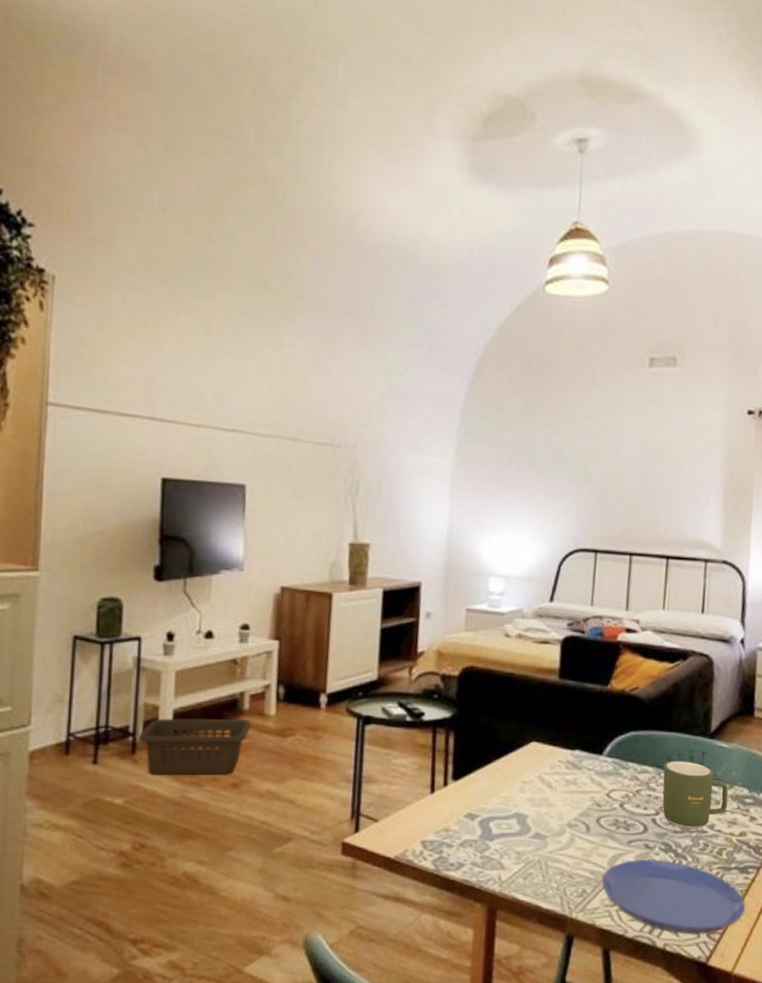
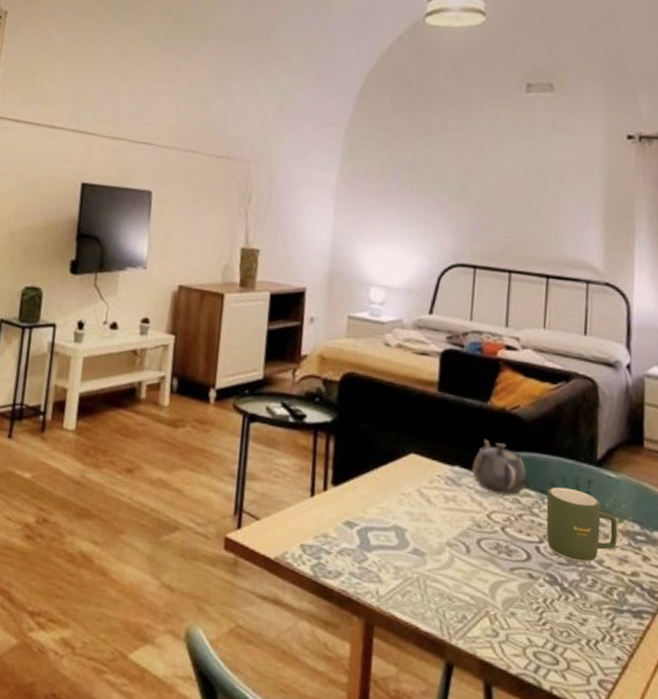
laundry basket: present [138,718,251,776] -> none [48,400,147,460]
teapot: none [591,721,646,774] -> present [471,439,528,495]
plate: present [602,860,746,935] -> none [483,588,641,681]

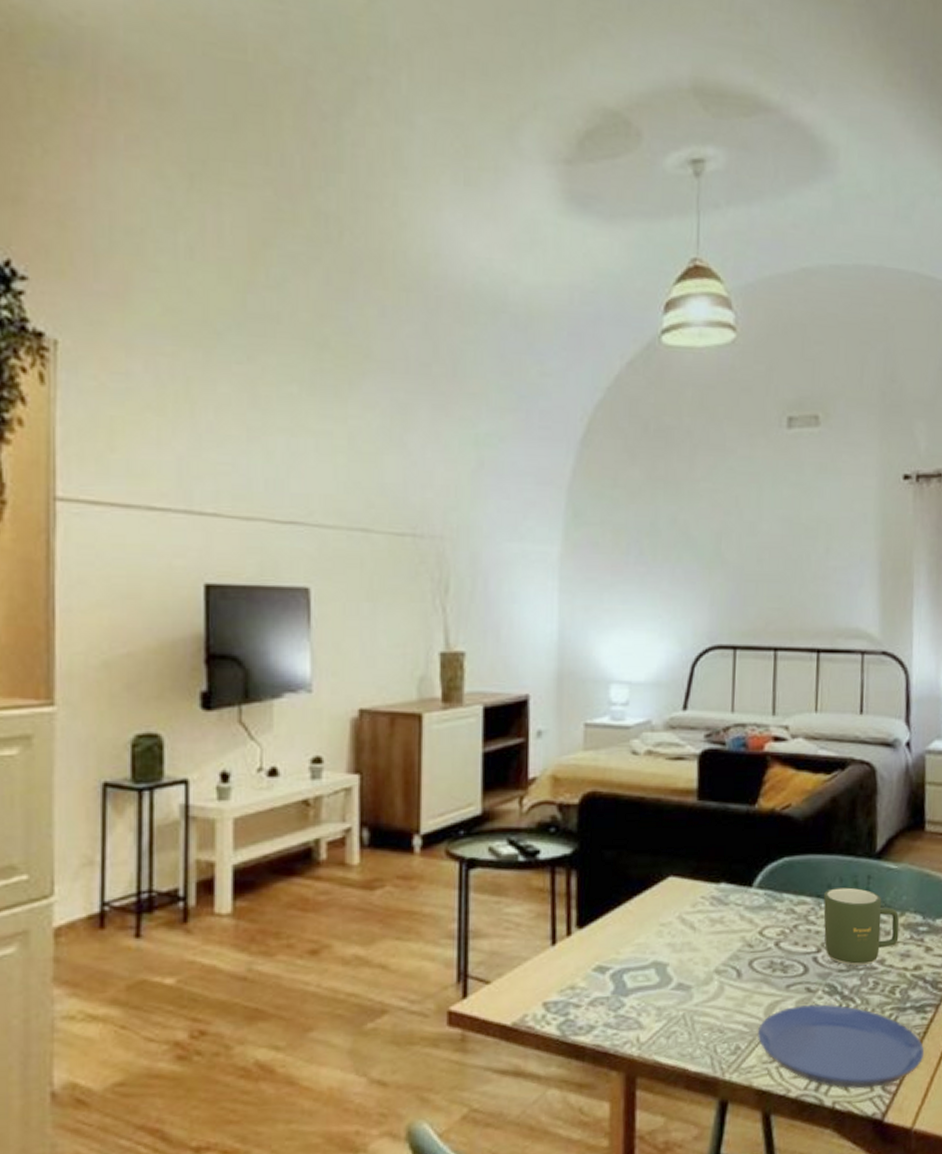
teapot: present [471,439,528,495] -> none [739,847,803,907]
plate: none [483,588,641,681] -> present [758,1004,925,1089]

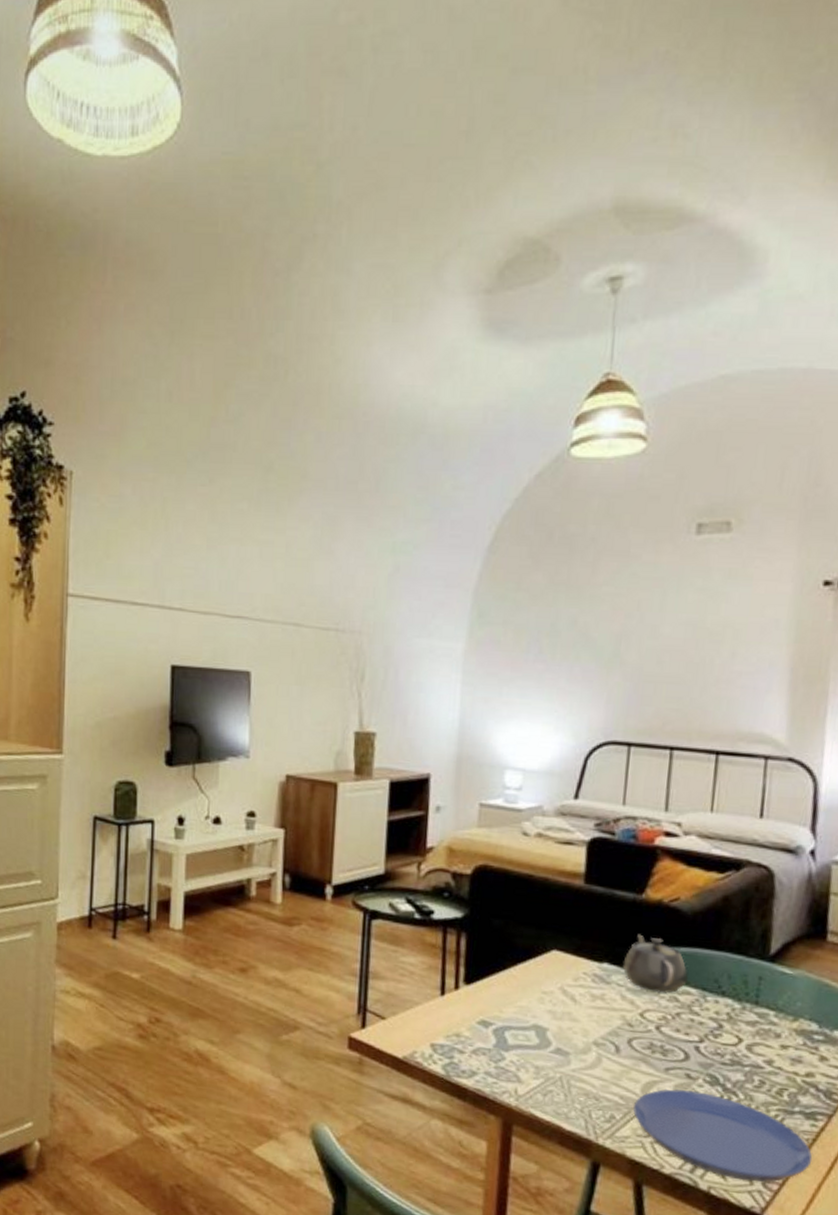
teapot: none [739,847,803,907] -> present [622,934,688,993]
mug: present [823,887,899,966] -> none [708,983,792,1063]

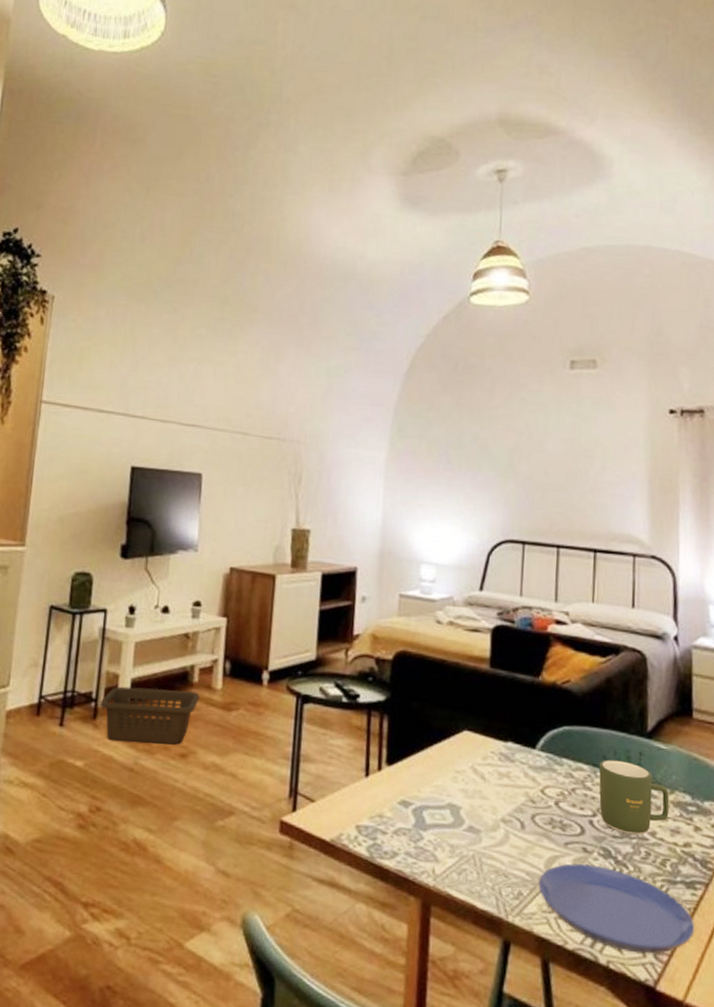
laundry basket: none [153,899,258,959] -> present [100,686,200,745]
teapot: present [622,934,688,993] -> none [524,714,580,770]
mug: none [708,983,792,1063] -> present [599,759,669,835]

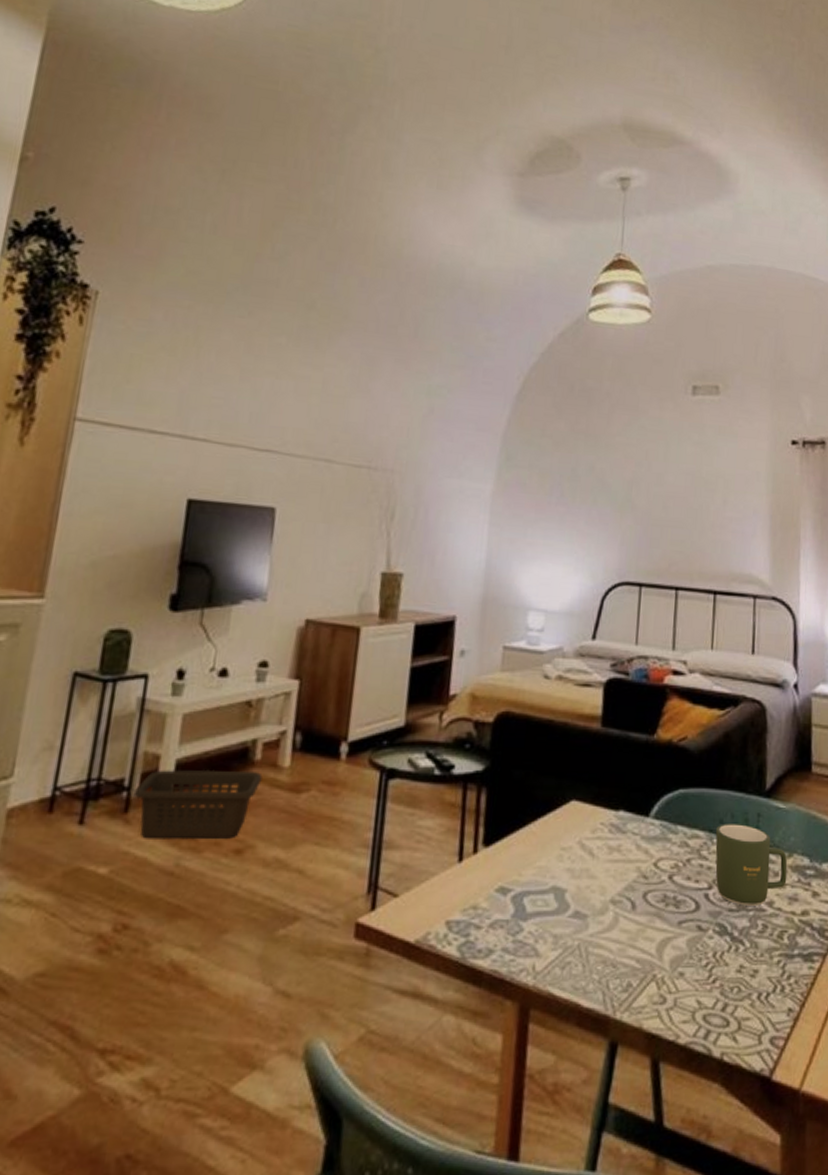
plate: present [538,863,695,954] -> none [649,945,812,1041]

